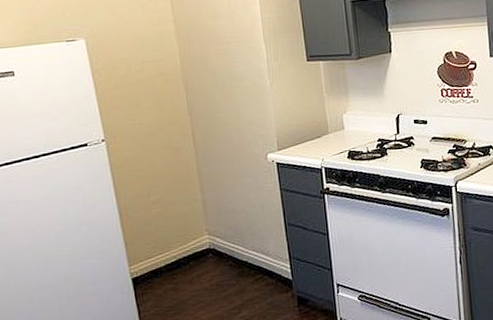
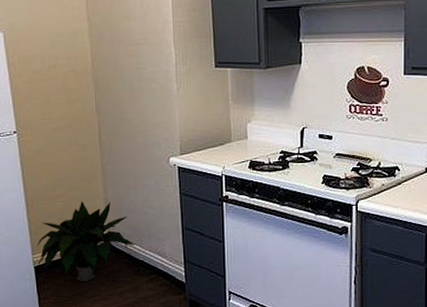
potted plant: none [133,204,238,289] -> present [36,201,136,281]

